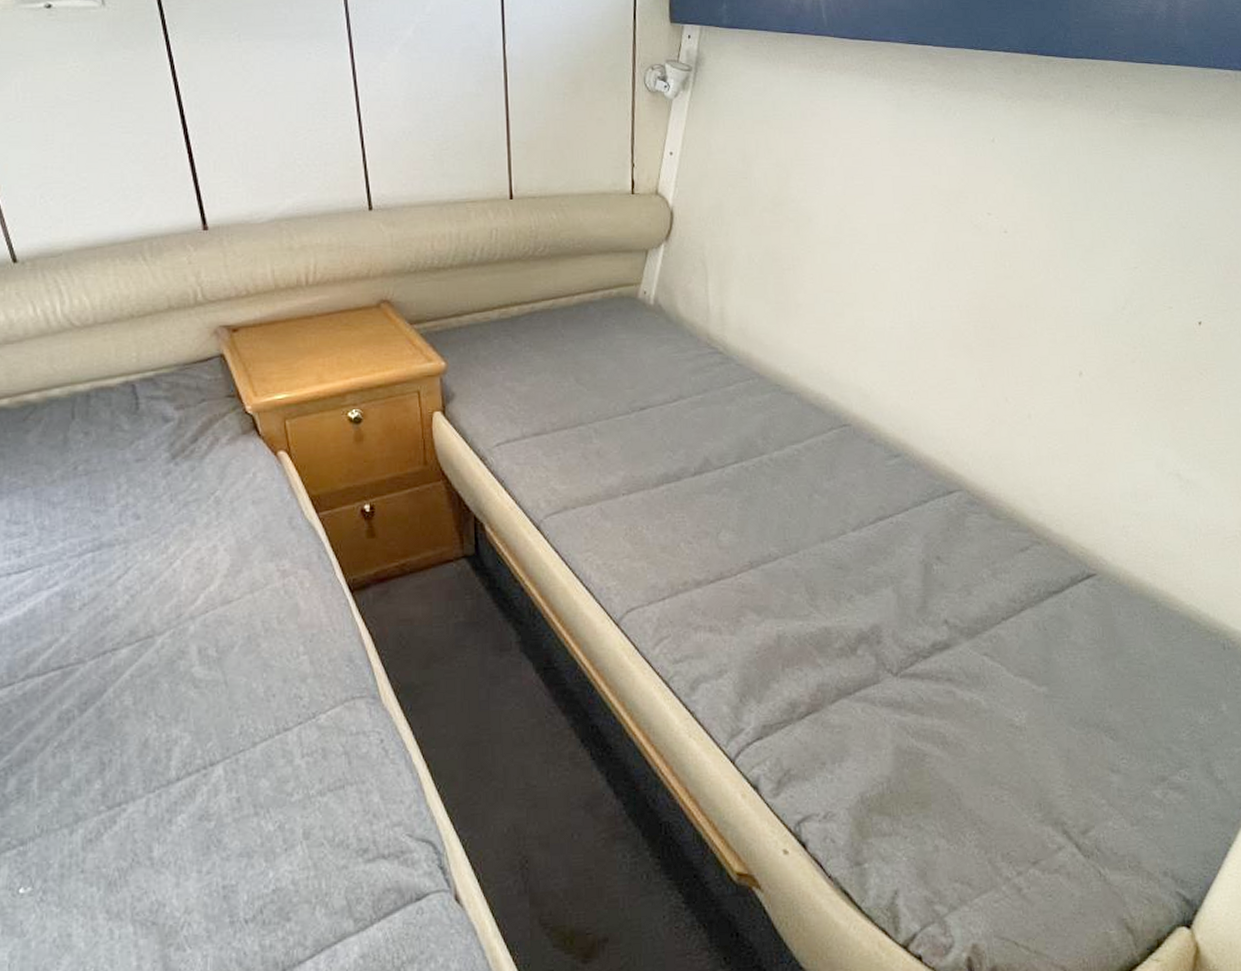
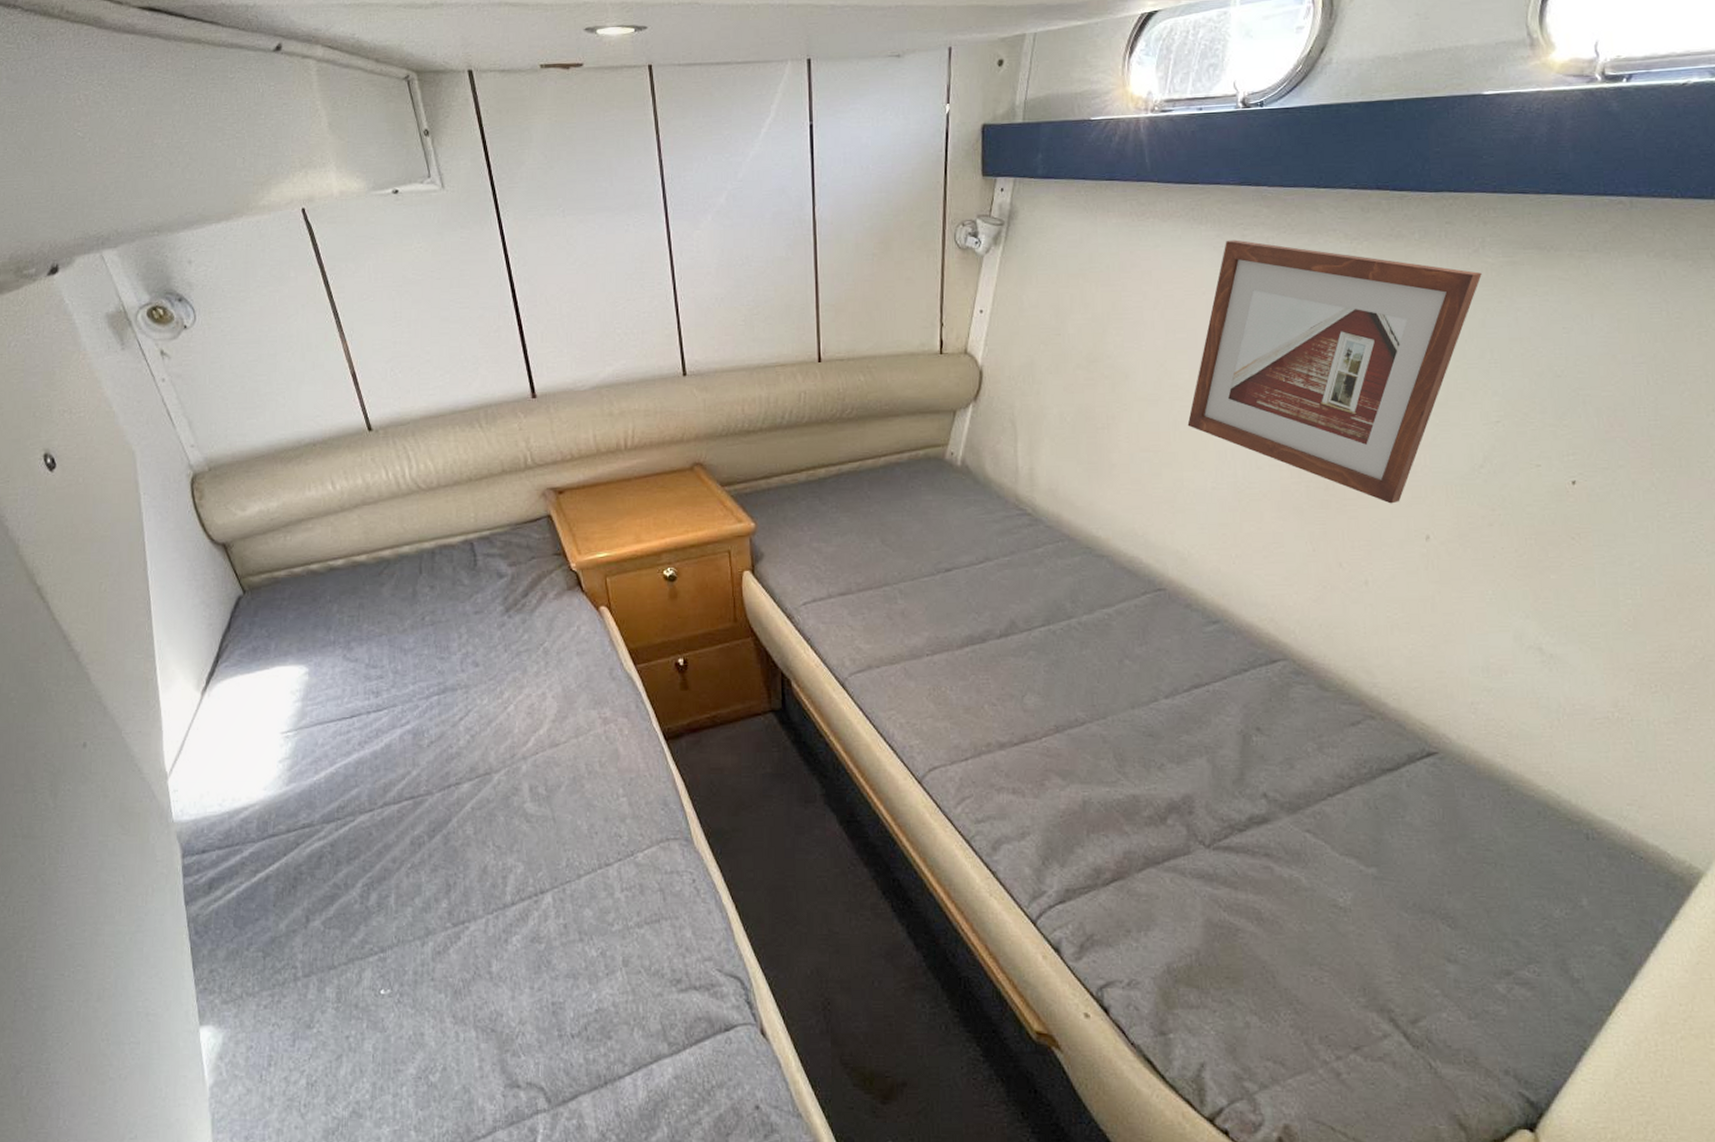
picture frame: none [866,94,1118,342] -> present [1187,239,1482,504]

